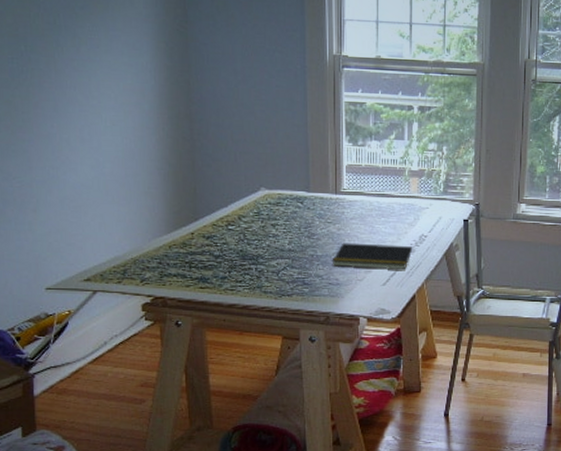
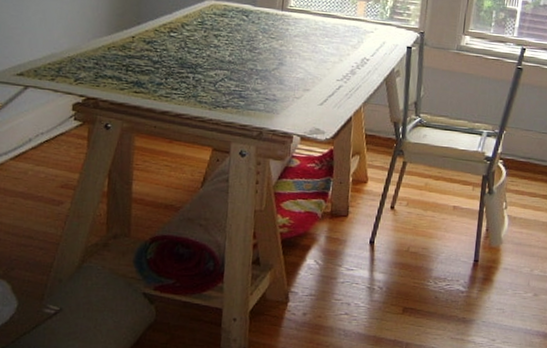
notepad: present [332,242,413,270] -> none [270,59,354,90]

